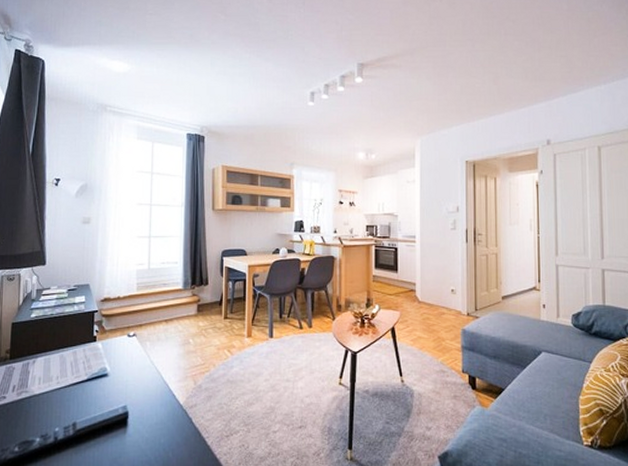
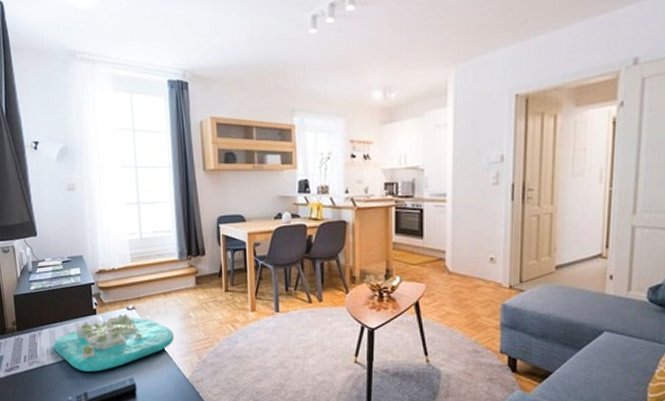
decorative tray: none [46,340,172,400] -> present [53,313,174,372]

